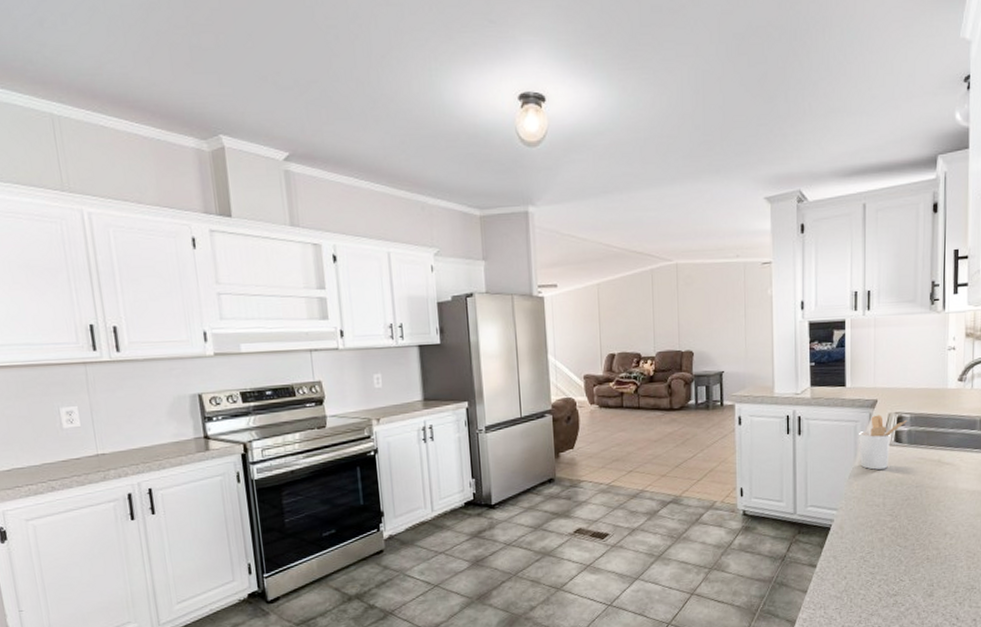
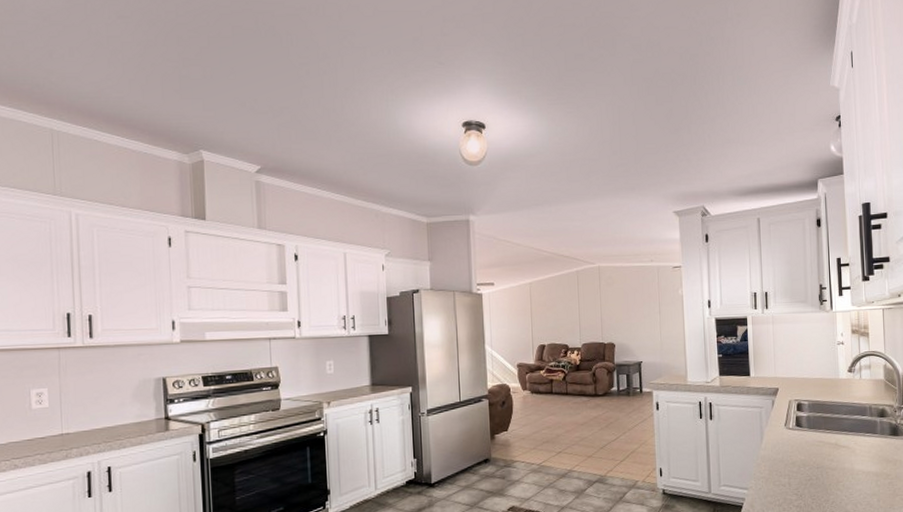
utensil holder: present [858,415,907,470] -> none [763,402,805,452]

